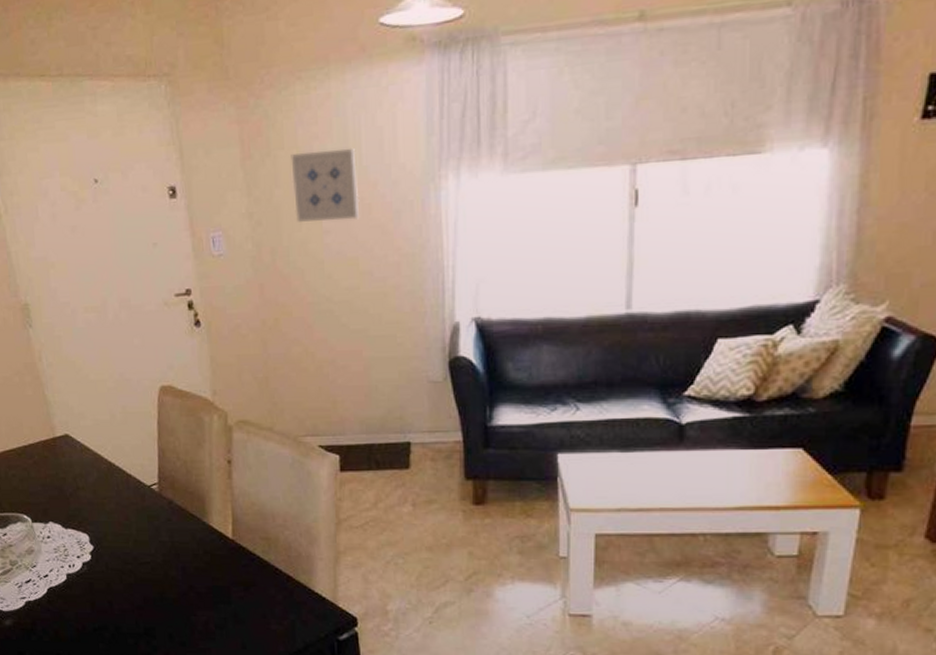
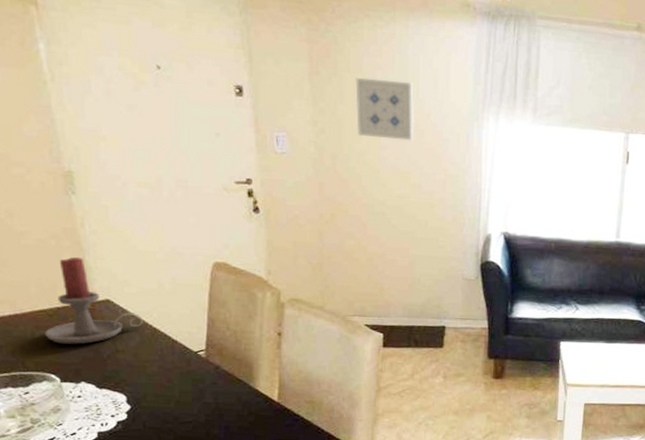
candle holder: none [16,393,99,483] -> present [45,257,143,344]

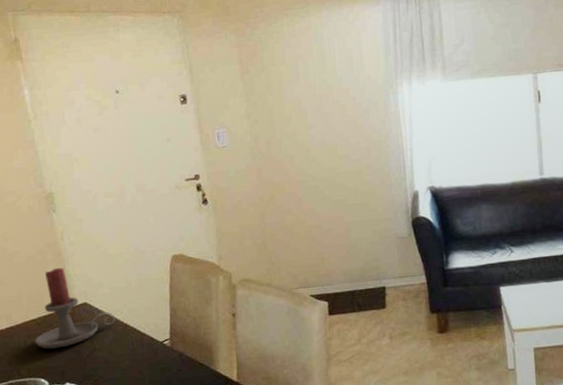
wall art: present [355,77,415,141] -> none [280,64,336,120]

